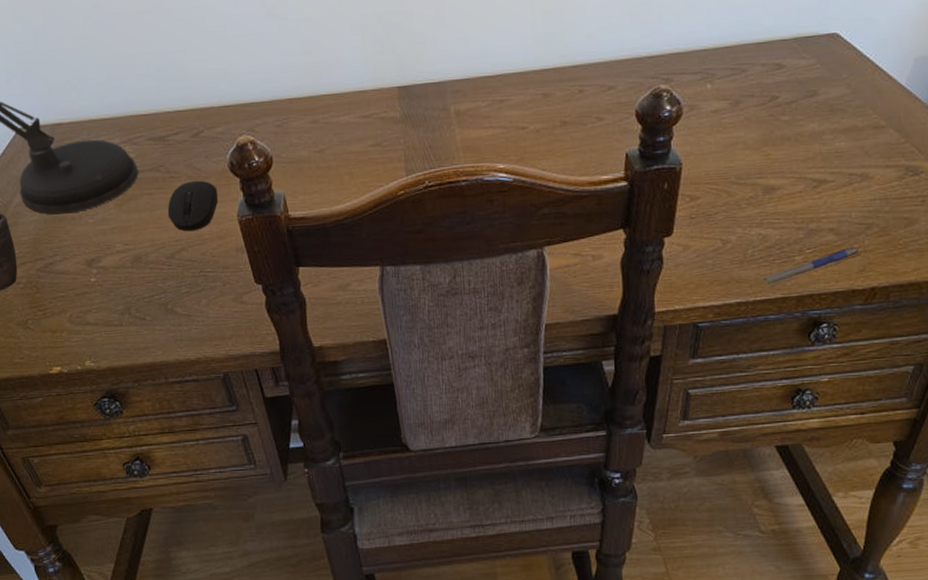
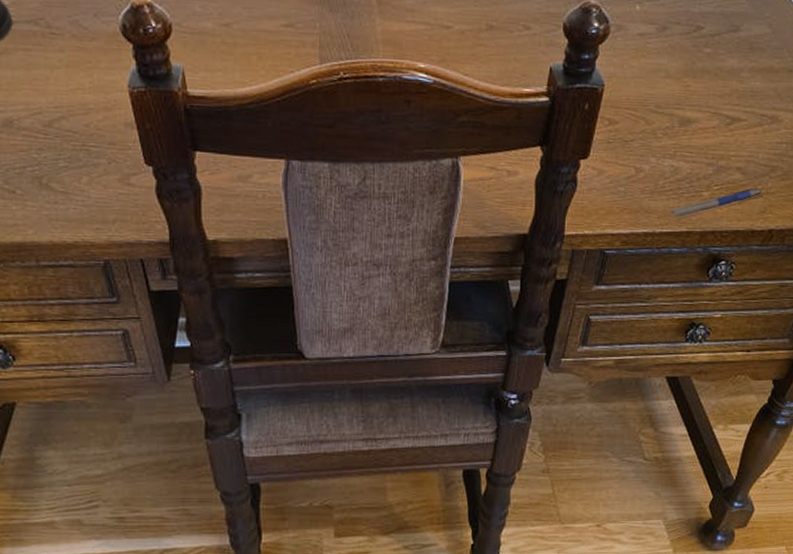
computer mouse: present [167,180,219,232] -> none [46,40,107,99]

